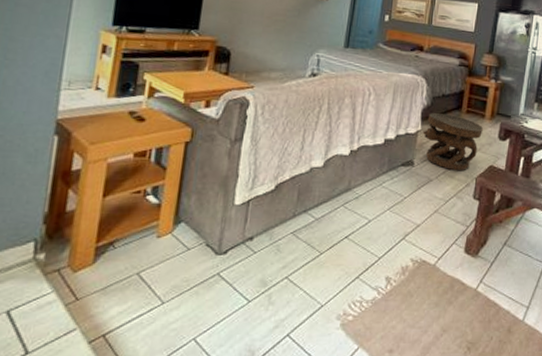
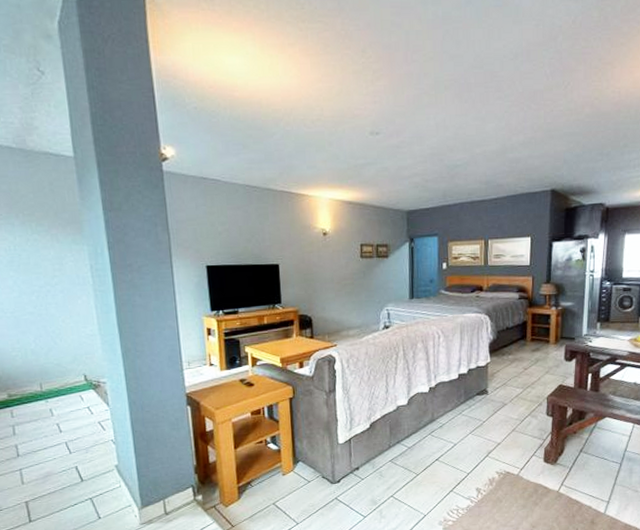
side table: present [422,112,483,171] -> none [492,344,549,394]

